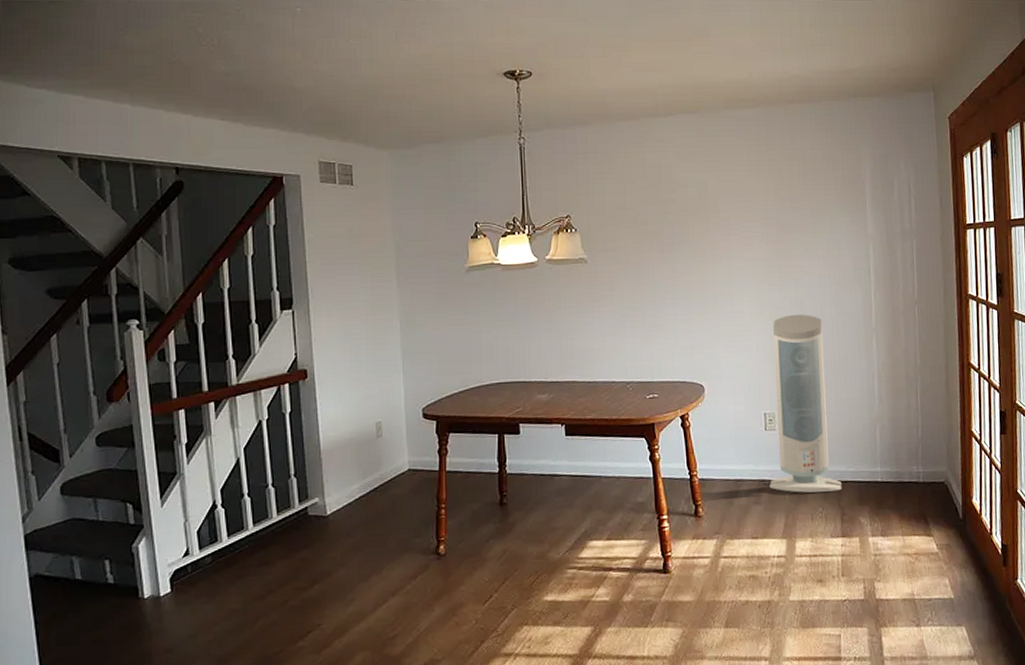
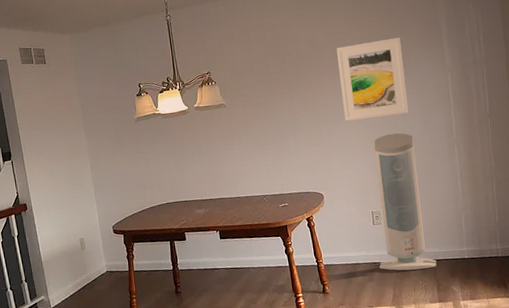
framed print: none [734,193,818,294] -> present [336,37,408,121]

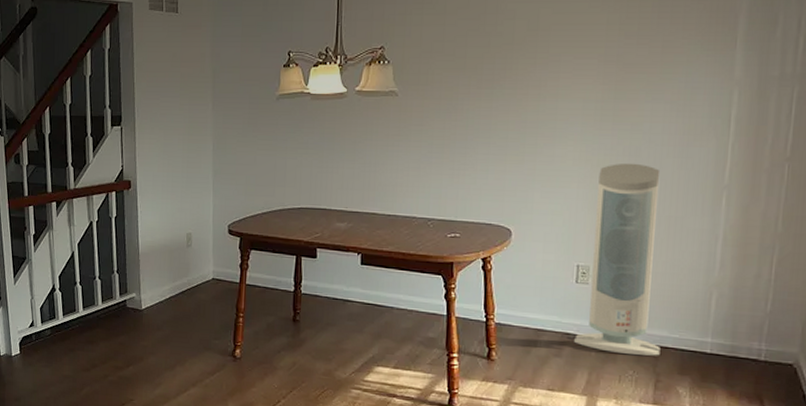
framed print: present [336,37,408,121] -> none [562,28,669,139]

